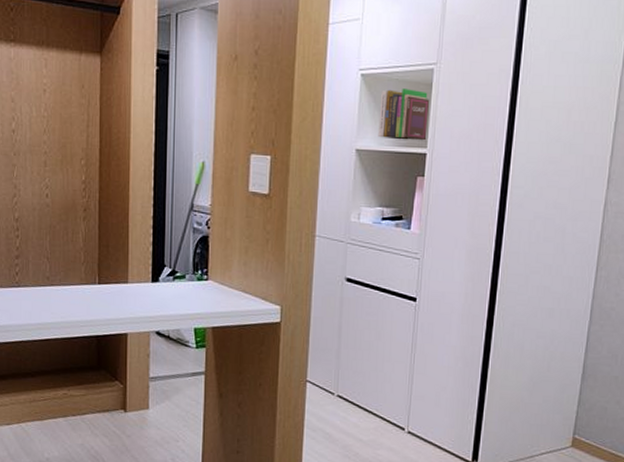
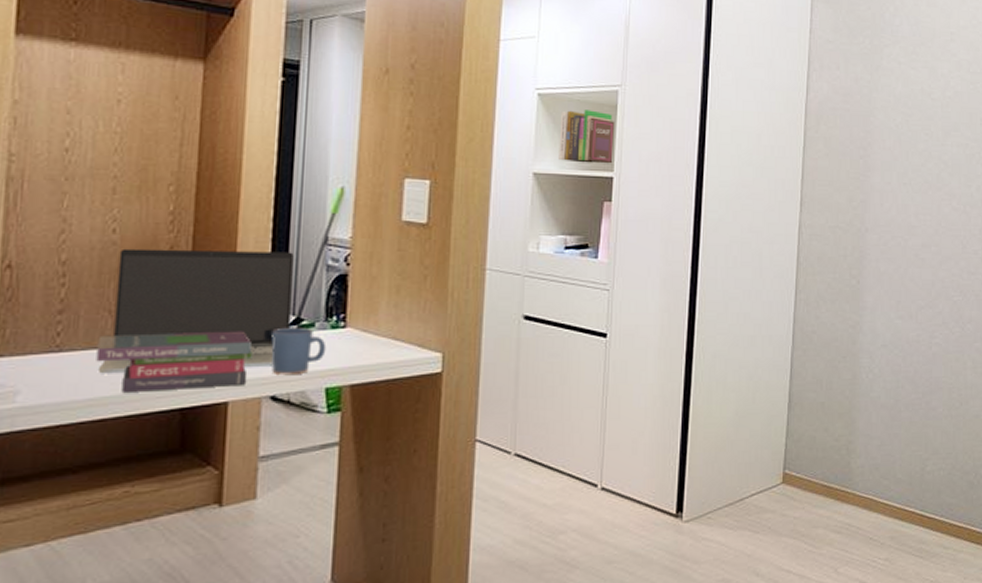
books: none [41,276,143,322] -> present [96,331,253,392]
laptop: none [42,210,169,309] -> present [97,248,294,374]
mug: none [155,277,194,316] -> present [271,327,327,376]

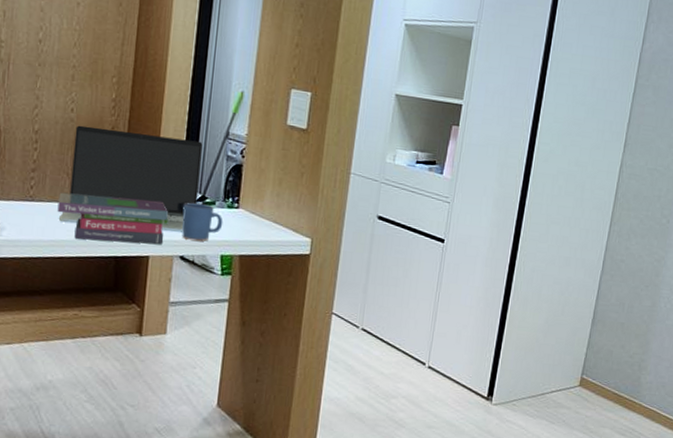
books: present [558,110,615,164] -> none [417,41,469,93]

